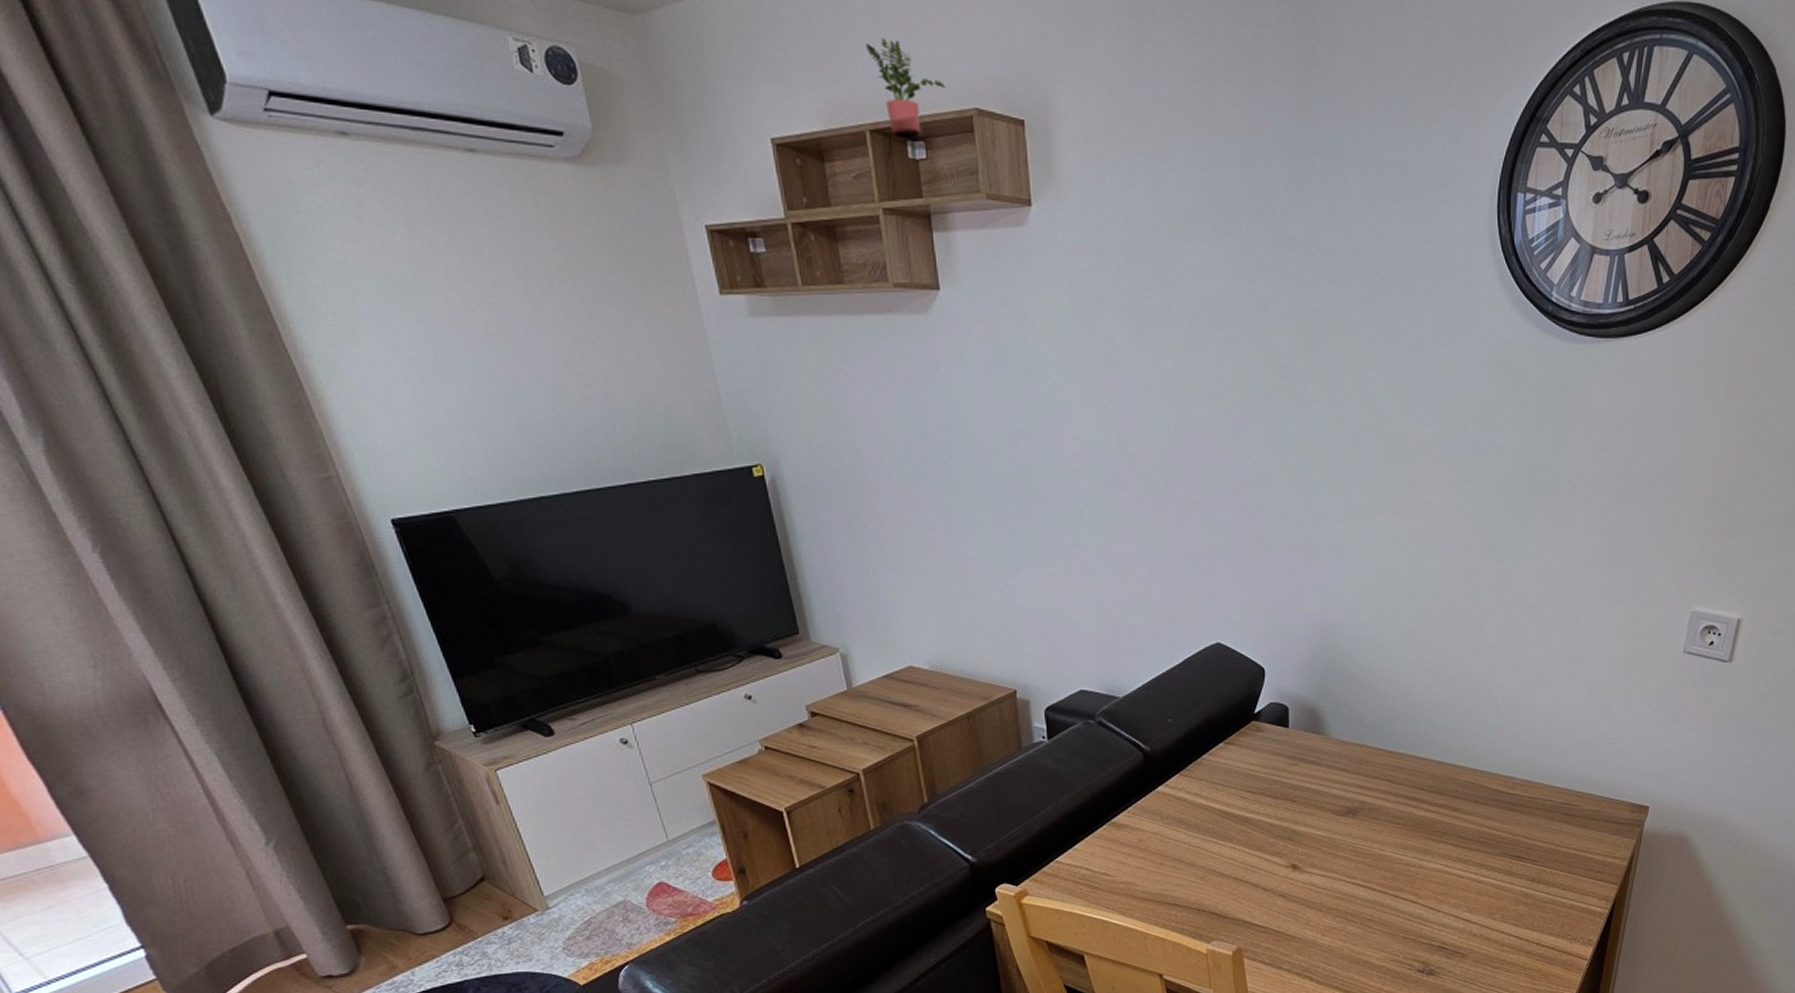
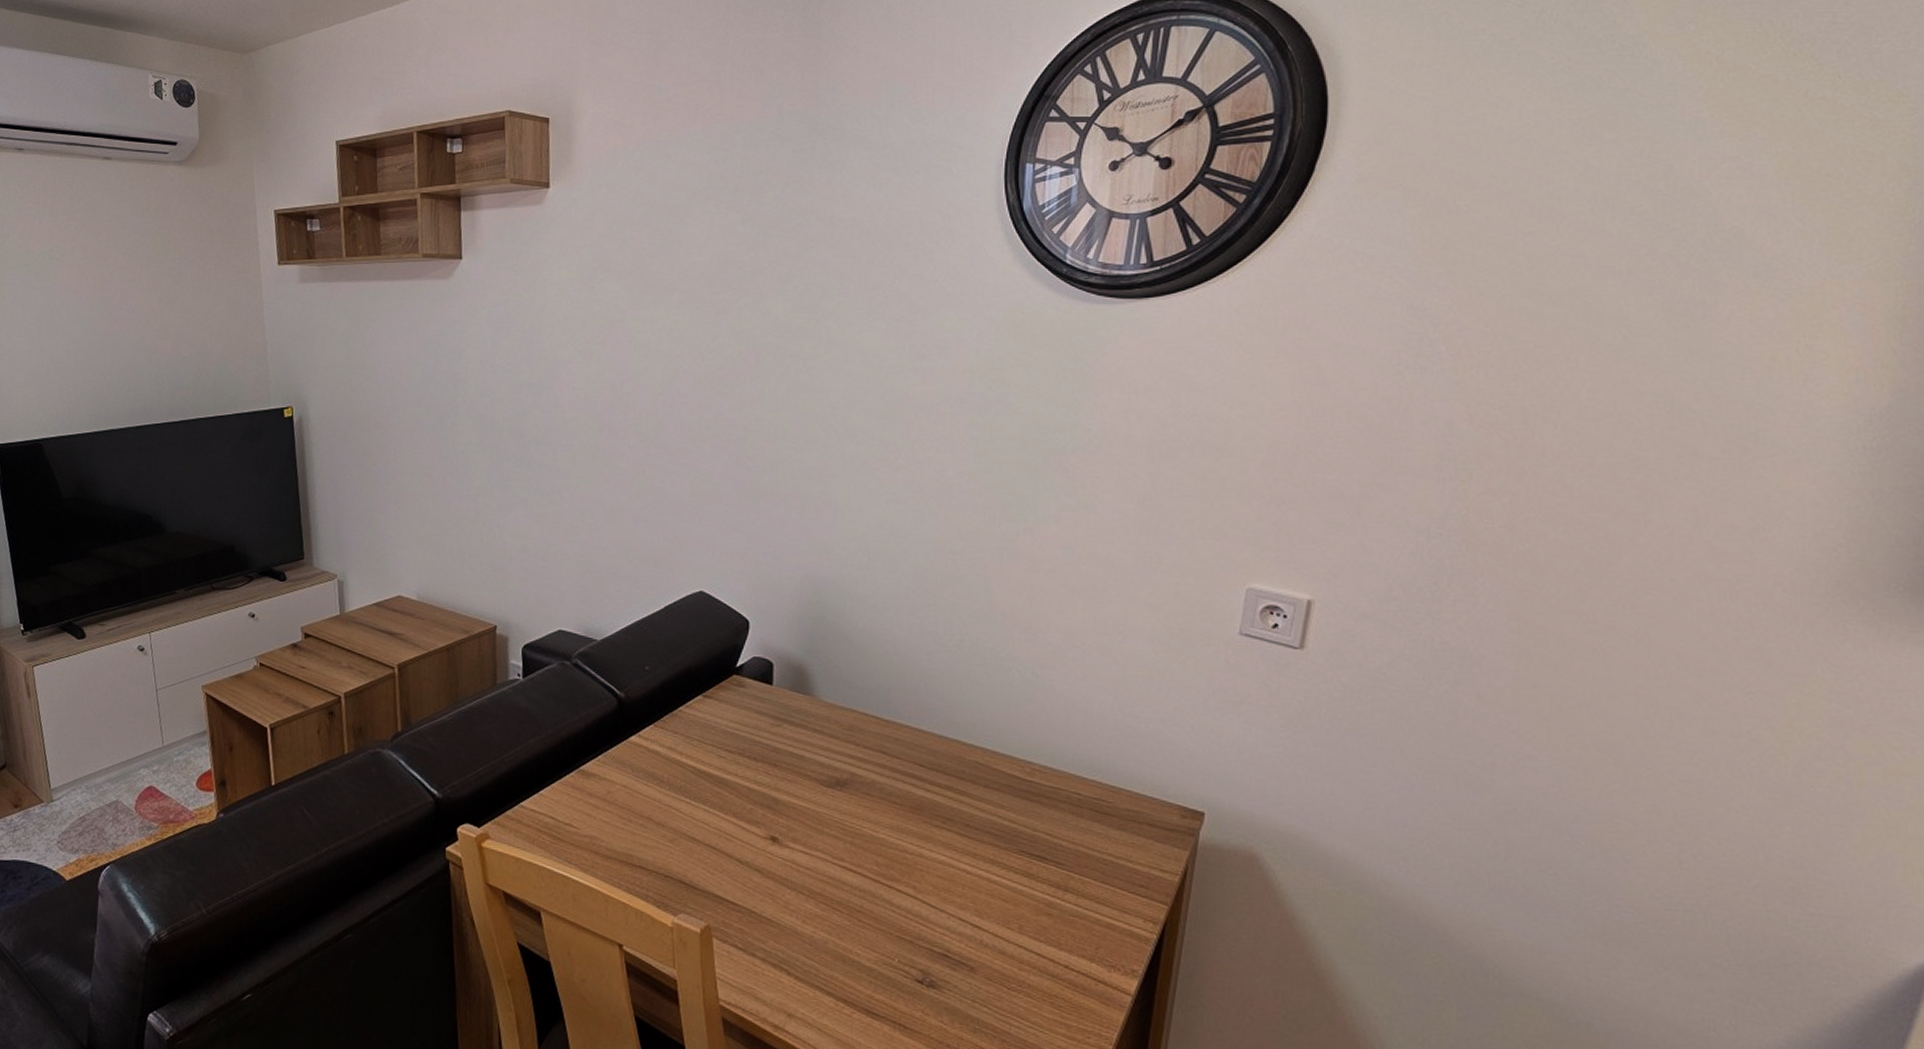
potted plant: present [866,37,946,139] -> none [422,59,484,137]

